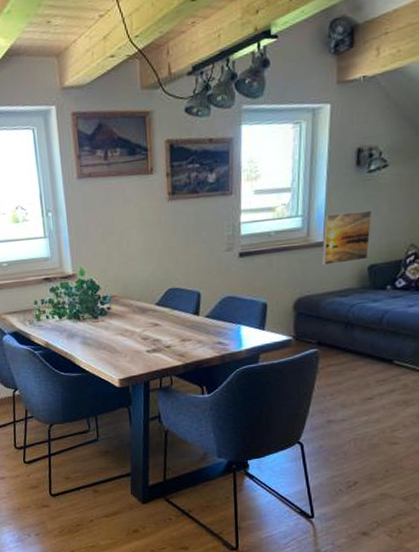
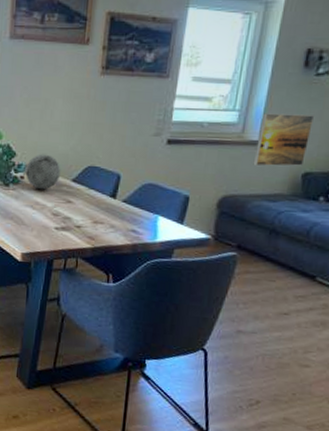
decorative orb: none [110,283,145,318] -> present [25,154,61,190]

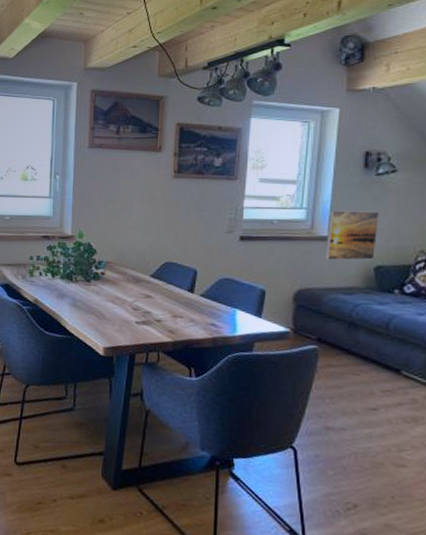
decorative orb: present [25,154,61,190] -> none [105,251,140,285]

